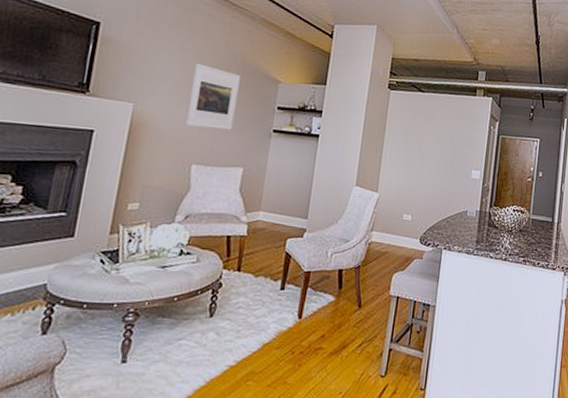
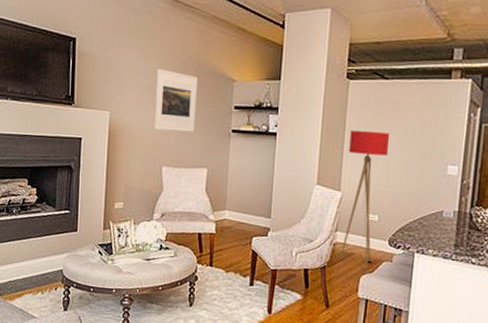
floor lamp: none [373,136,425,267] -> present [339,130,390,270]

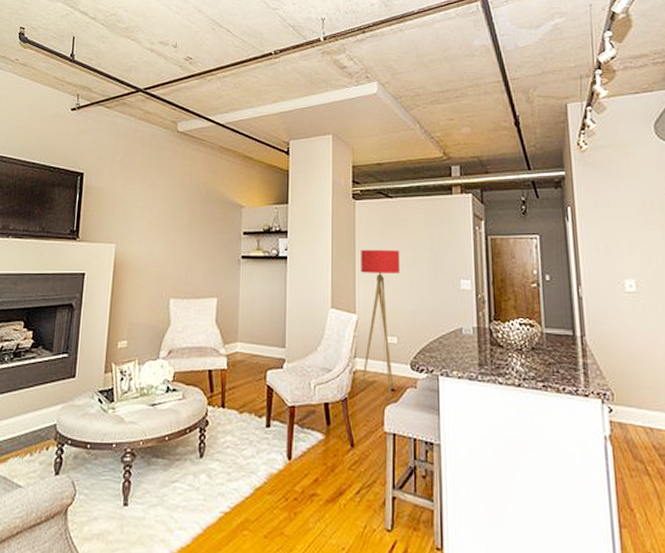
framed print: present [152,68,198,132] -> none [160,198,206,261]

